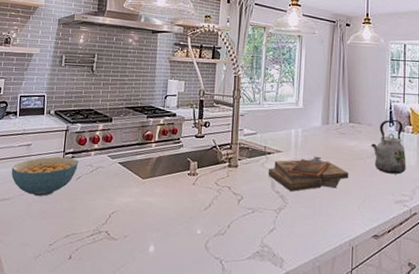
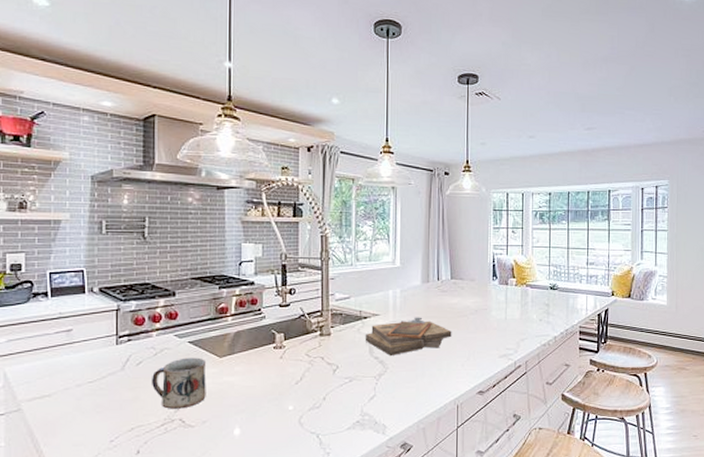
cereal bowl: present [11,156,79,196] -> none [49,341,138,388]
mug: none [87,176,132,222] -> present [152,357,207,409]
kettle: present [371,120,406,174] -> none [474,274,510,329]

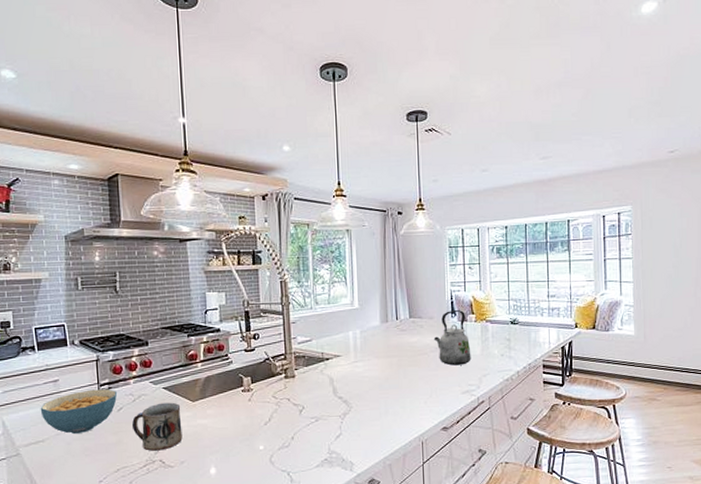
cereal bowl: none [49,341,138,388] -> present [40,389,118,433]
clipboard: present [365,317,452,356] -> none [328,356,413,395]
kettle: none [474,274,510,329] -> present [433,310,471,366]

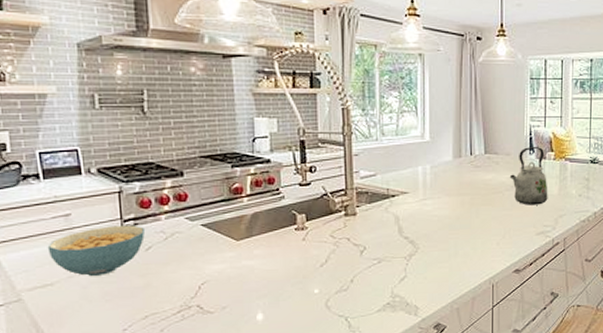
mug: present [132,402,183,451] -> none [164,241,224,296]

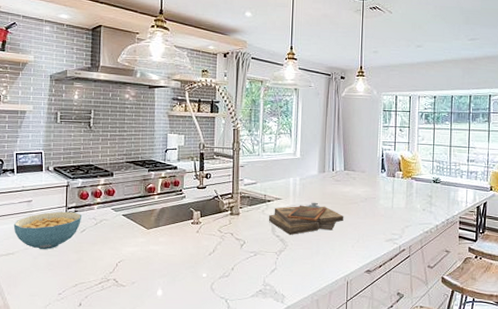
clipboard: none [393,194,486,235] -> present [268,202,344,235]
kettle: present [509,147,548,205] -> none [364,167,397,216]

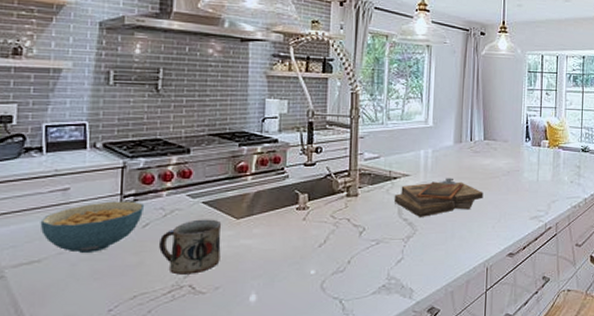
mug: none [93,228,137,271] -> present [159,219,222,275]

